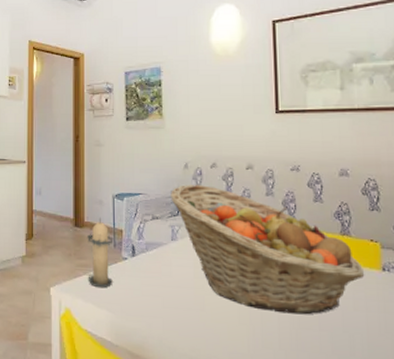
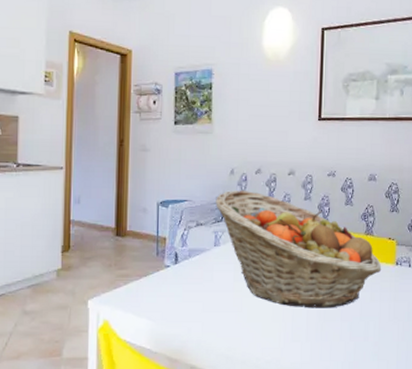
candle: present [86,217,114,287] -> none [128,225,157,296]

